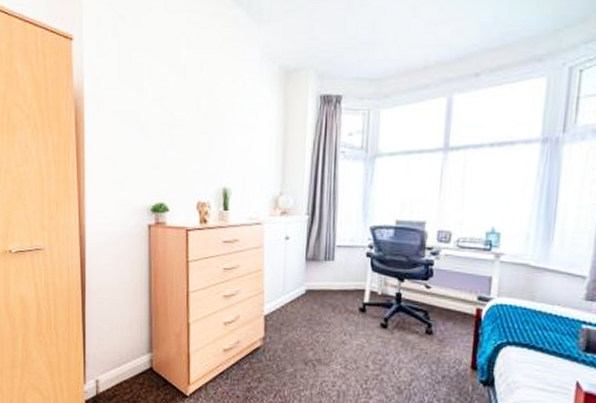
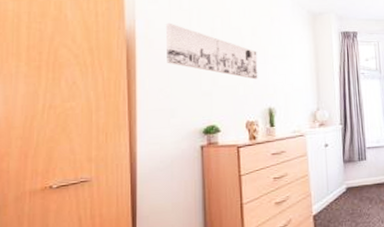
wall art: none [114,80,214,153] -> present [165,22,258,80]

